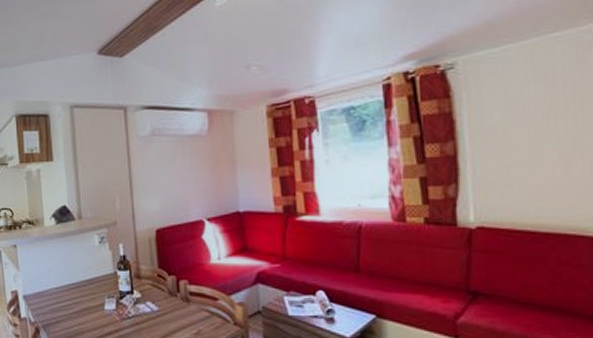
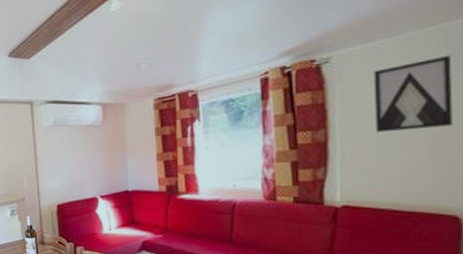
wall art: none [500,62,585,146] -> present [373,54,454,133]

